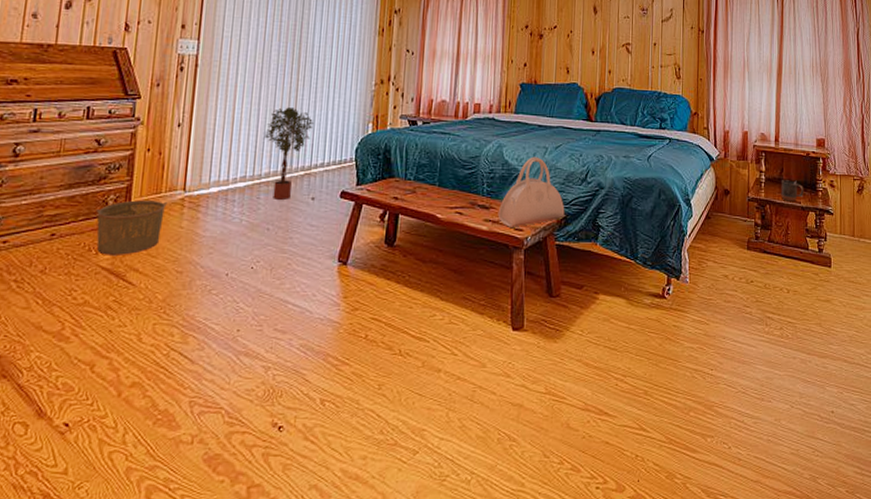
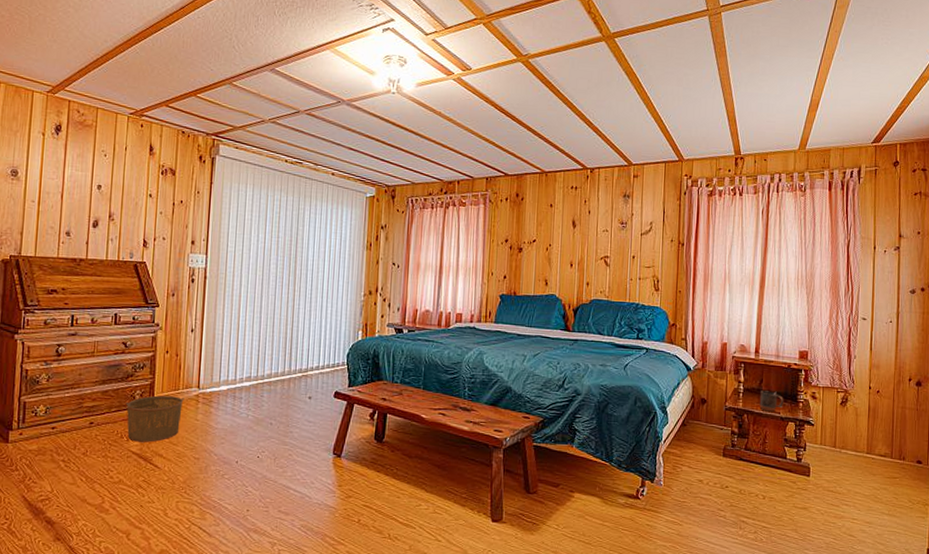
potted tree: present [264,107,314,200] -> none [265,316,309,398]
handbag: present [497,156,565,227] -> none [478,363,543,429]

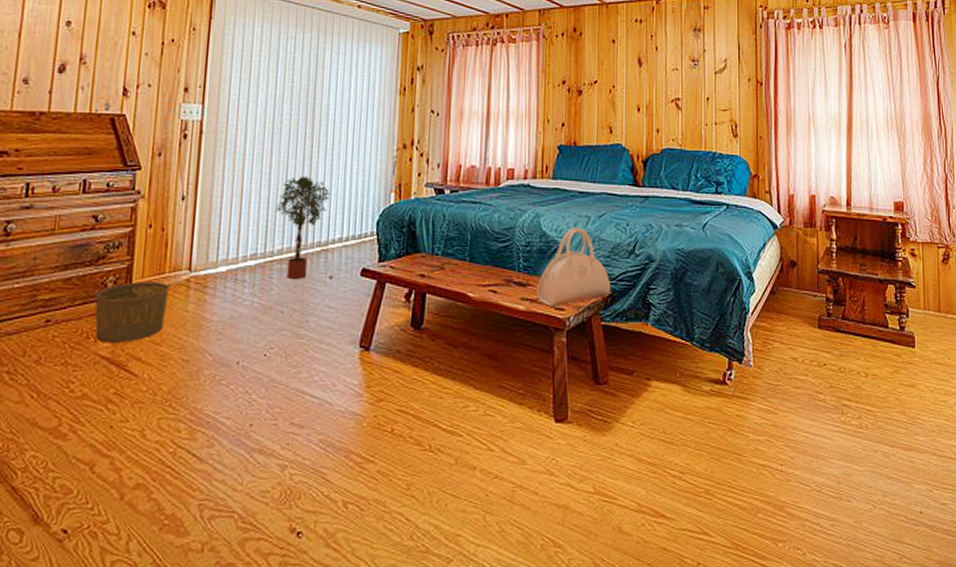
potted tree: none [265,316,309,398] -> present [275,177,330,279]
handbag: none [478,363,543,429] -> present [536,227,611,306]
mug: present [759,390,784,412] -> none [855,249,882,273]

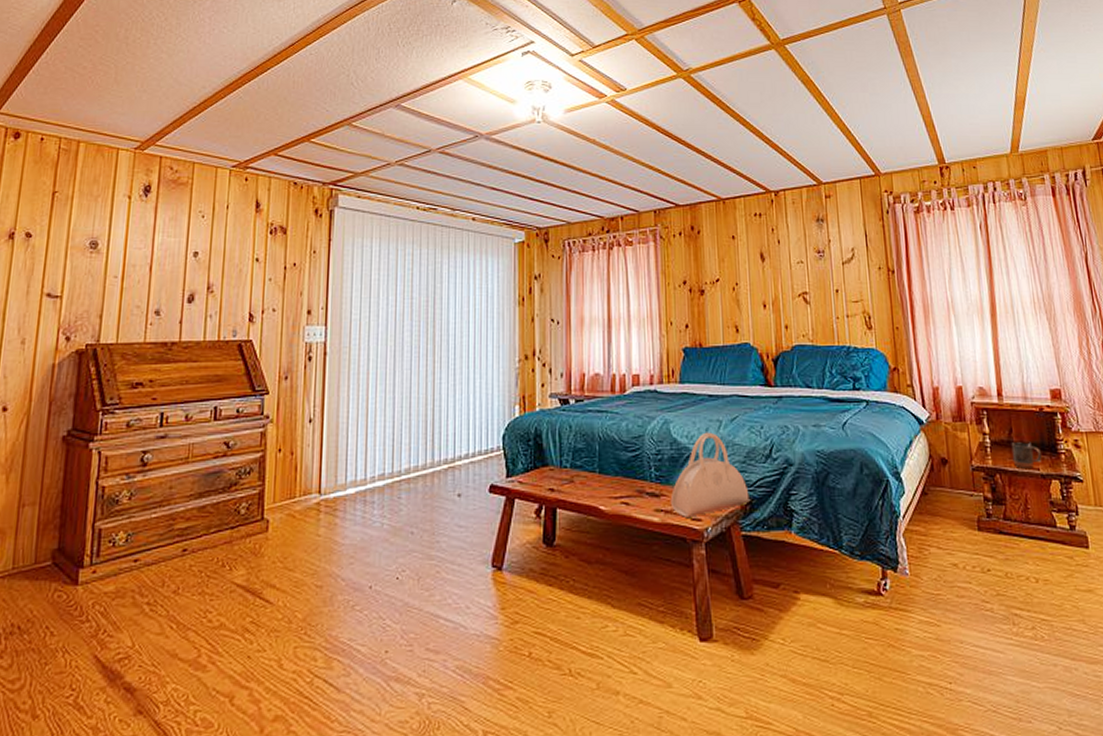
basket: present [93,282,171,343] -> none [227,506,302,571]
potted tree: present [275,177,330,279] -> none [401,393,455,498]
mug: none [855,249,882,273] -> present [1011,442,1042,469]

